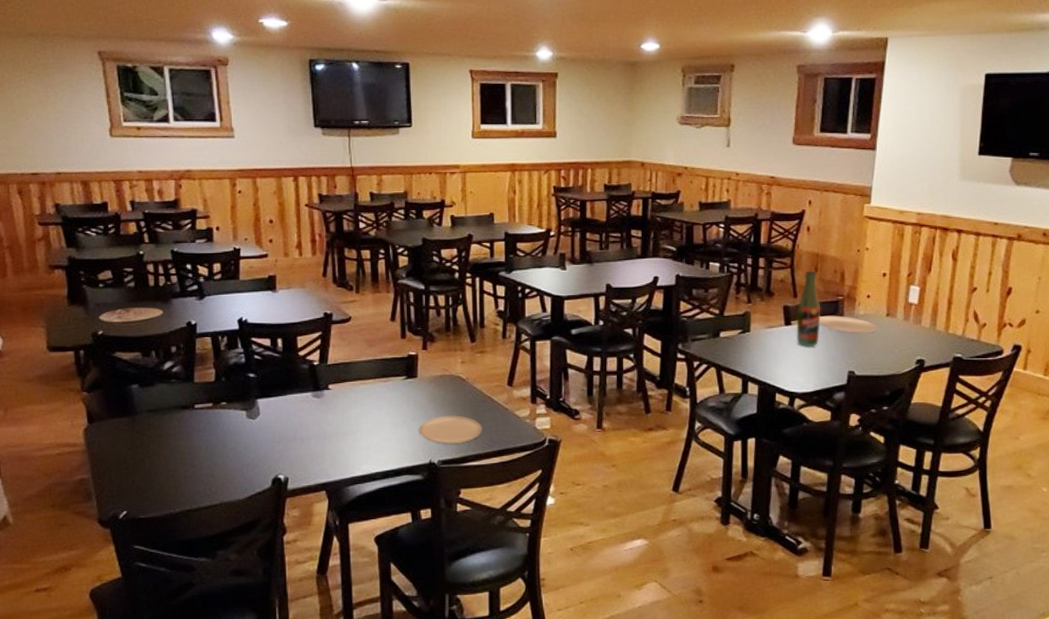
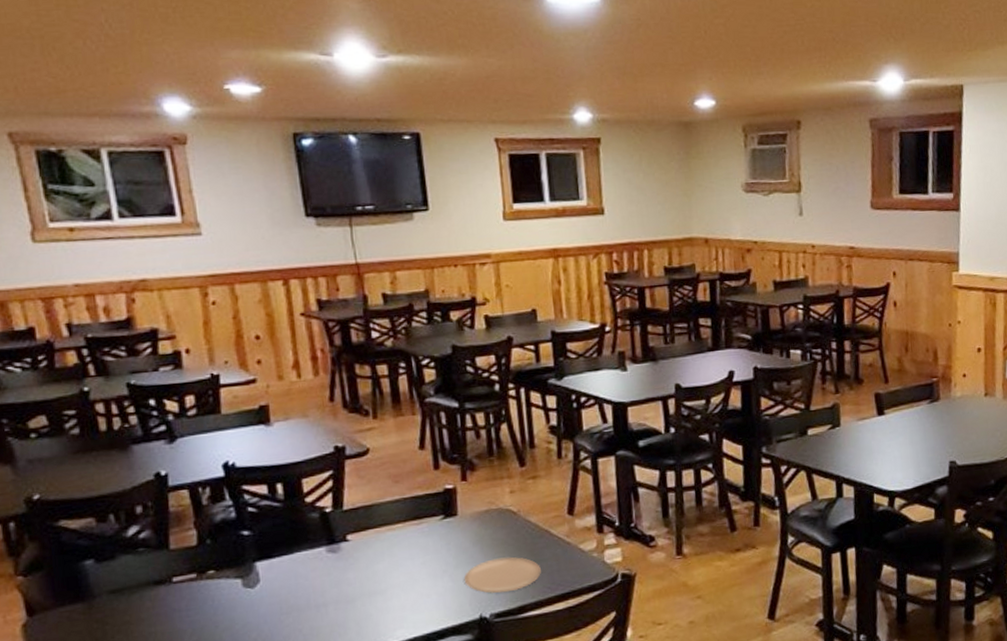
plate: present [98,307,164,326] -> none [32,458,122,487]
beer bottle: present [796,271,821,348] -> none [889,351,917,439]
plate: present [819,315,878,334] -> none [914,400,977,419]

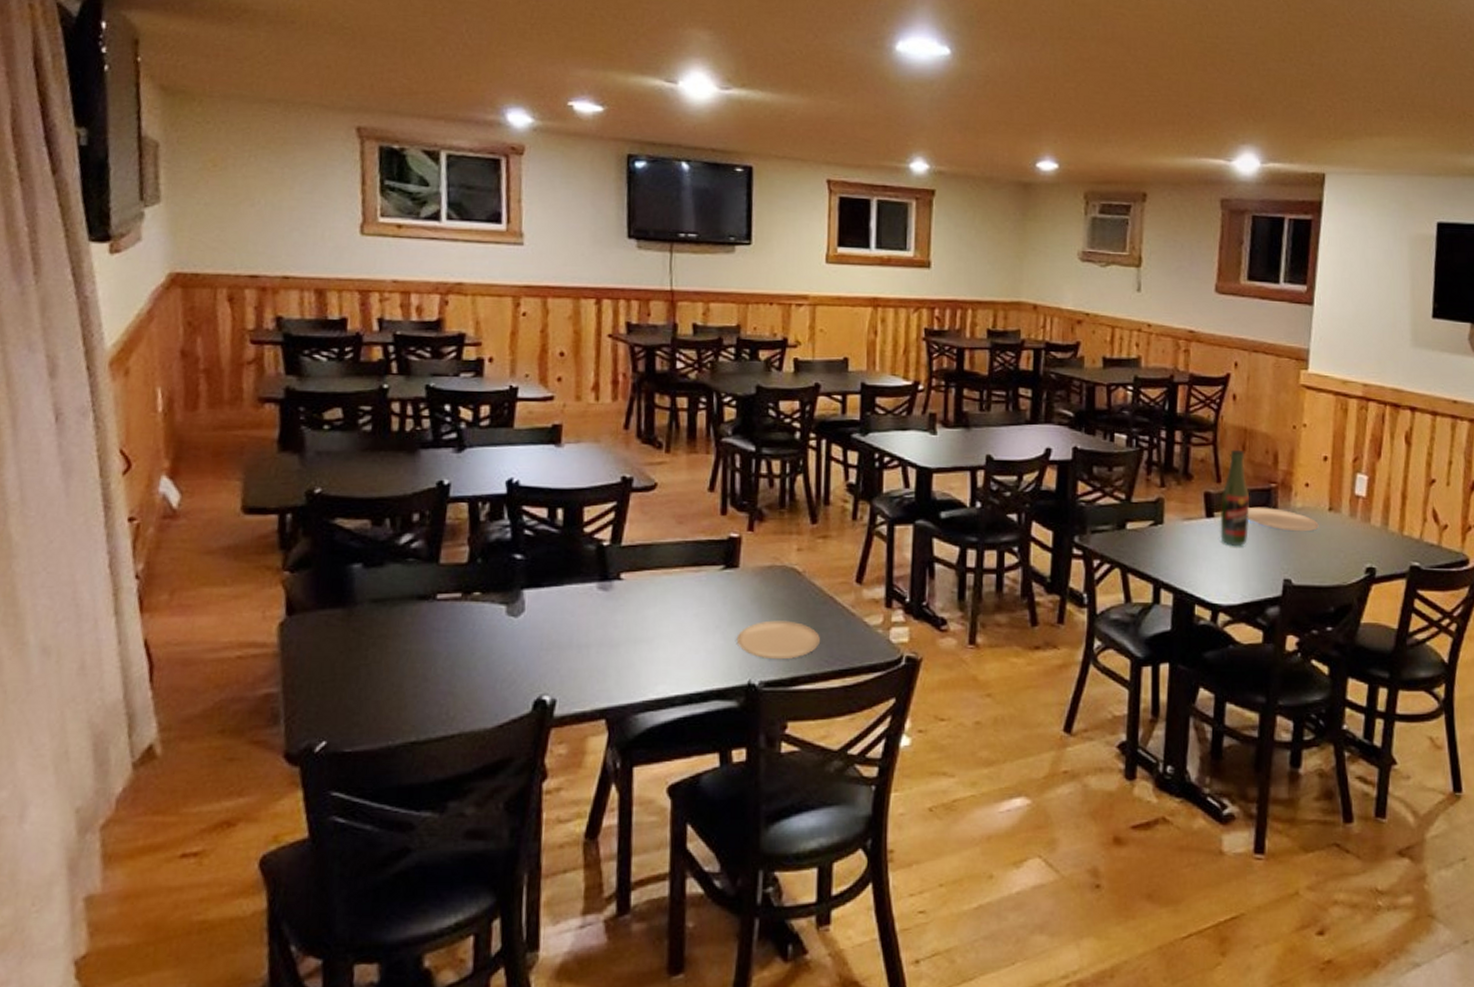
beer bottle: none [889,351,917,439] -> present [1220,449,1250,547]
plate: none [914,400,977,419] -> present [1248,506,1319,532]

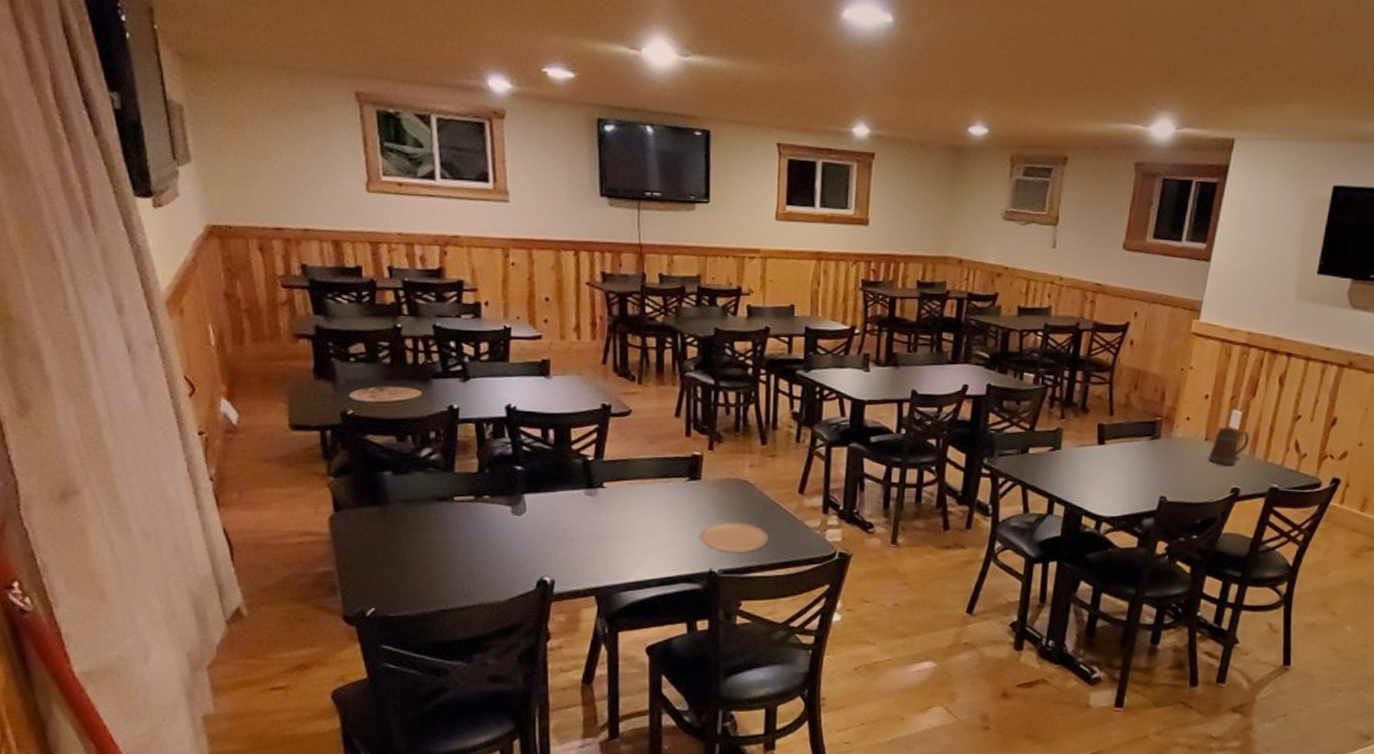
plate: none [317,458,408,483] -> present [348,386,423,406]
beer bottle: present [1220,449,1250,547] -> none [1108,387,1138,470]
plate: present [1248,506,1319,532] -> none [1134,436,1195,458]
beer mug: none [1334,494,1380,541] -> present [1208,427,1250,466]

